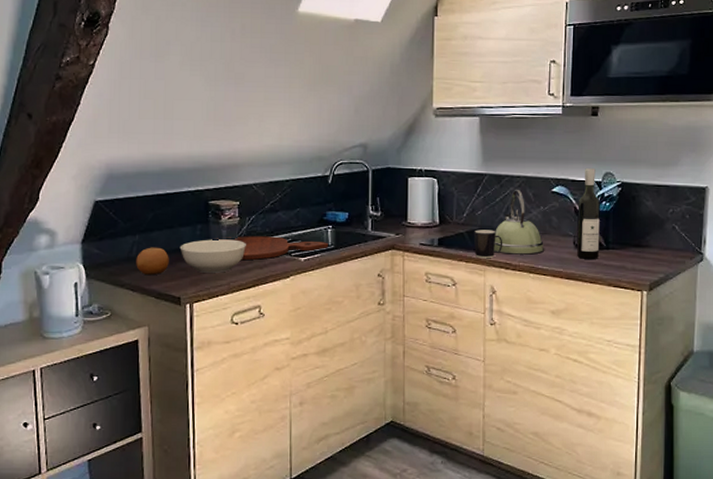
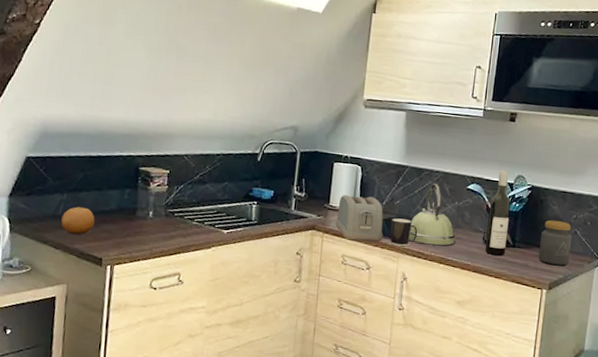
bowl: present [179,239,246,273] -> none [106,204,172,238]
cutting board: present [210,236,329,261] -> none [137,203,253,228]
toaster: none [415,209,467,257] -> present [335,195,384,242]
jar: none [635,216,670,265] -> present [538,219,572,267]

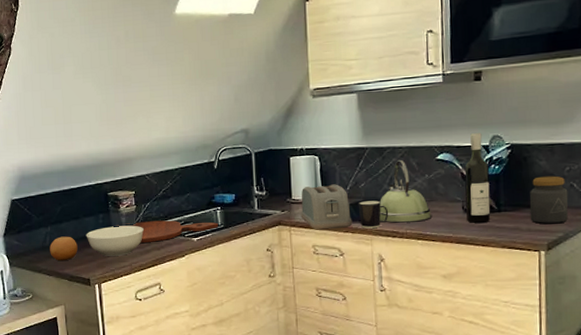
bowl: none [106,204,172,238] -> present [86,225,144,256]
cutting board: none [137,203,253,228] -> present [111,220,219,244]

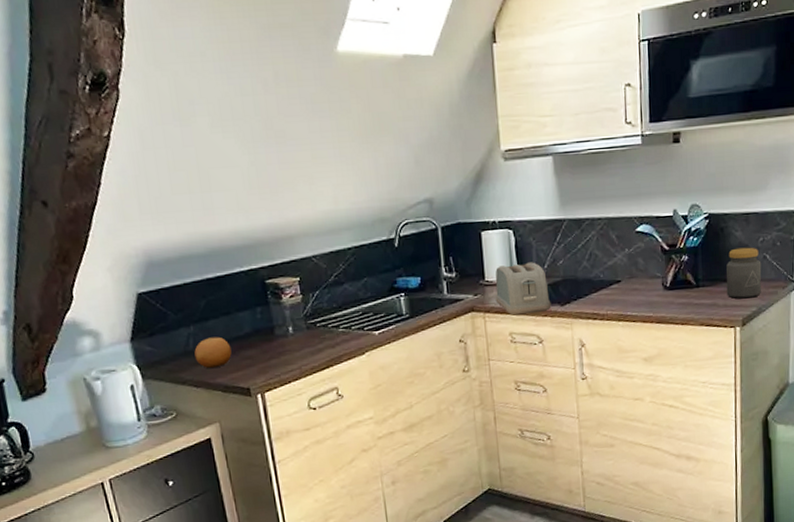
bowl: present [86,225,144,256] -> none [240,319,314,359]
cutting board: present [111,220,219,244] -> none [273,311,404,341]
mug: present [358,200,389,229] -> none [556,279,589,312]
kettle: present [379,159,433,223] -> none [579,232,633,304]
bottle: present [464,132,491,223] -> none [664,201,690,301]

